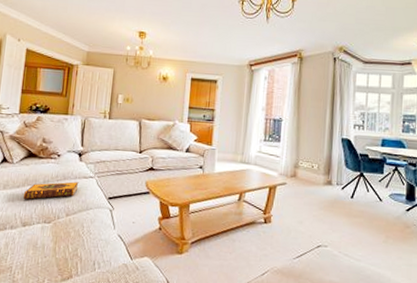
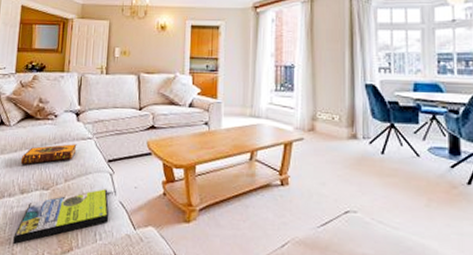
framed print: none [14,223,108,273] -> present [13,189,109,245]

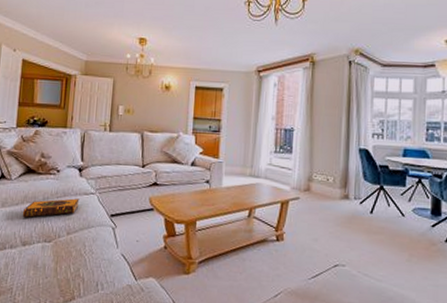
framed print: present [13,189,109,245] -> none [15,242,111,294]

